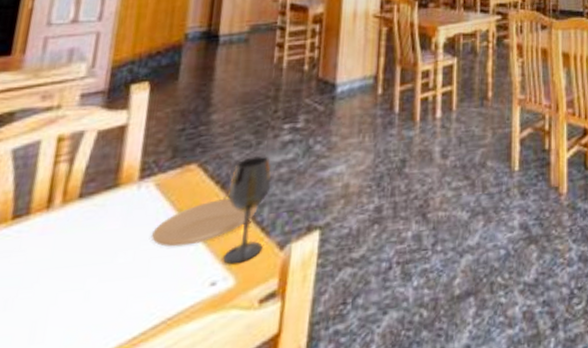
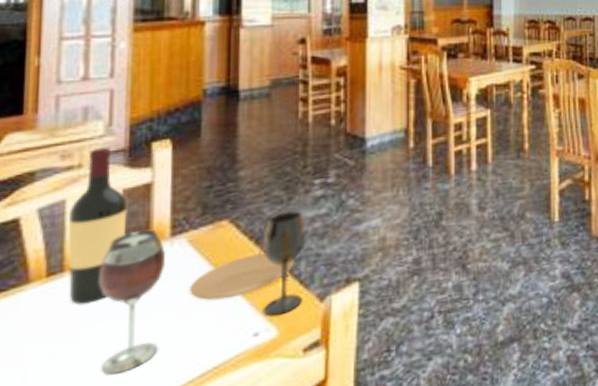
wine bottle: none [32,88,101,249] -> present [68,147,128,304]
wineglass: none [54,172,133,325] -> present [99,229,166,375]

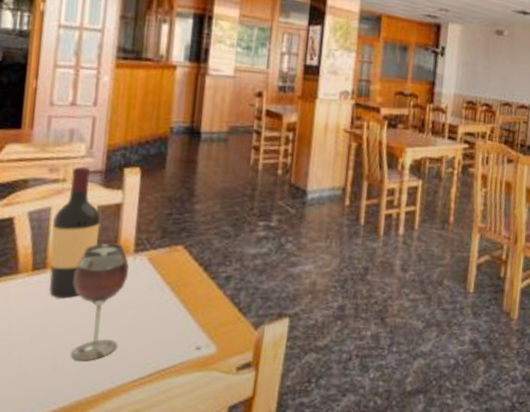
plate: present [190,253,295,301] -> none [146,279,236,314]
wine glass: present [262,210,306,316] -> none [205,245,248,335]

